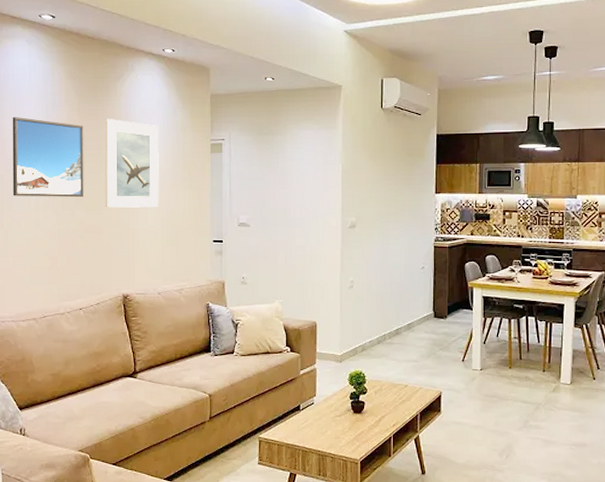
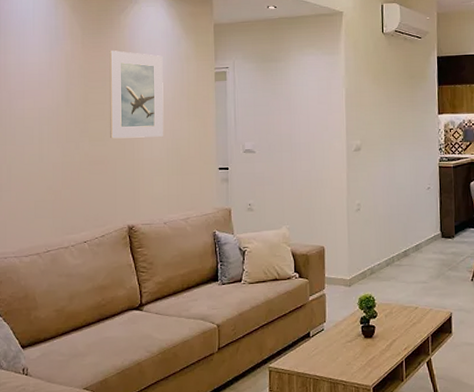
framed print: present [12,116,84,198] -> none [16,51,88,130]

